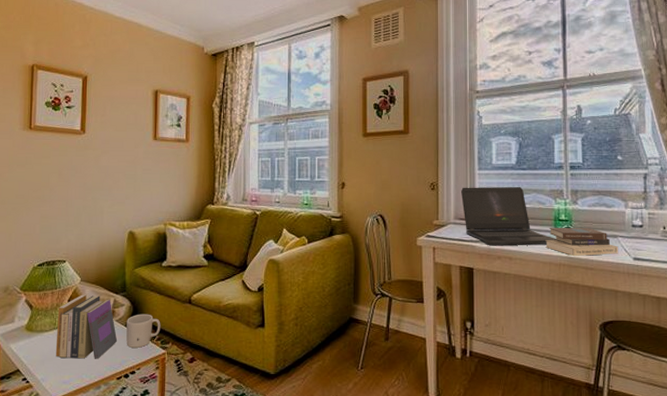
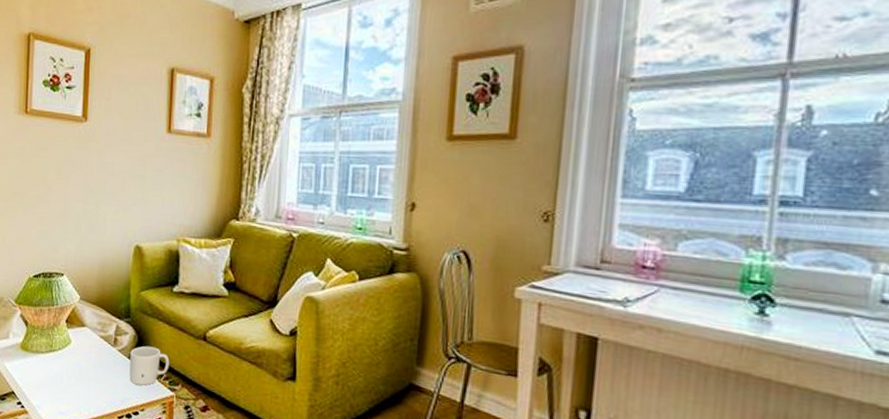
books: present [55,294,118,359] -> none [52,315,120,392]
laptop computer: present [461,186,556,245] -> none [589,221,741,317]
books: present [545,228,619,257] -> none [720,292,851,342]

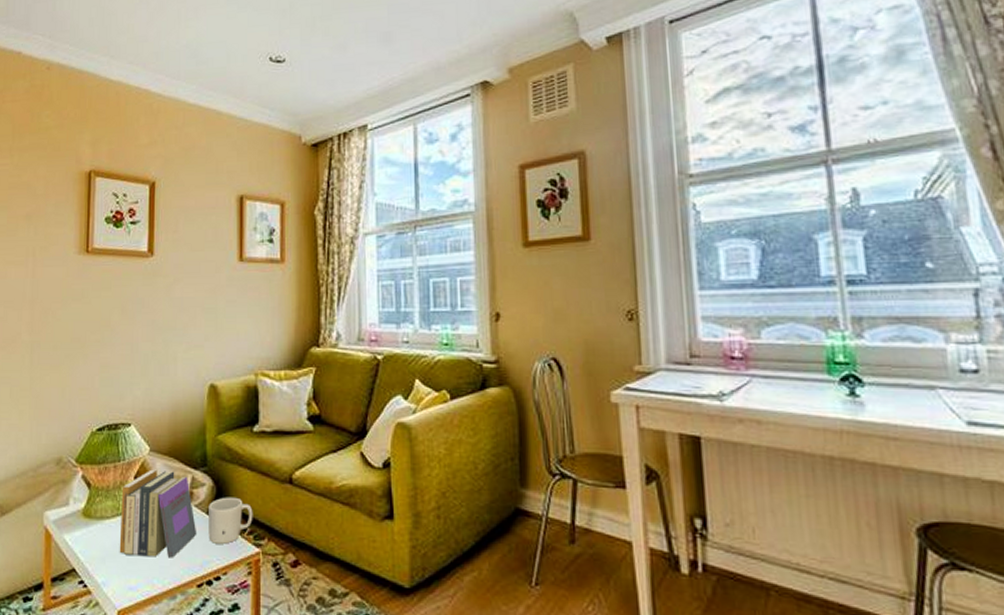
books: none [52,315,120,392] -> present [119,469,197,558]

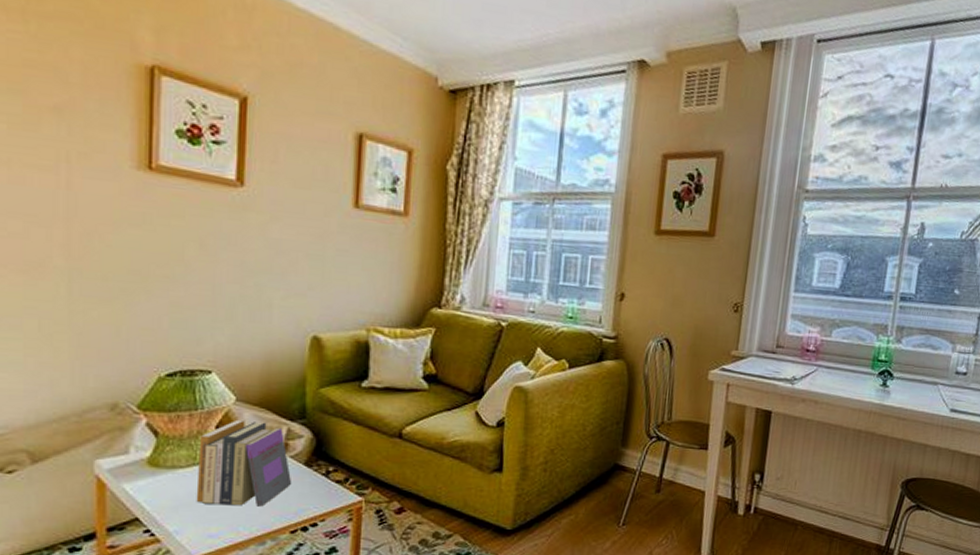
mug: present [208,497,253,544] -> none [305,449,357,493]

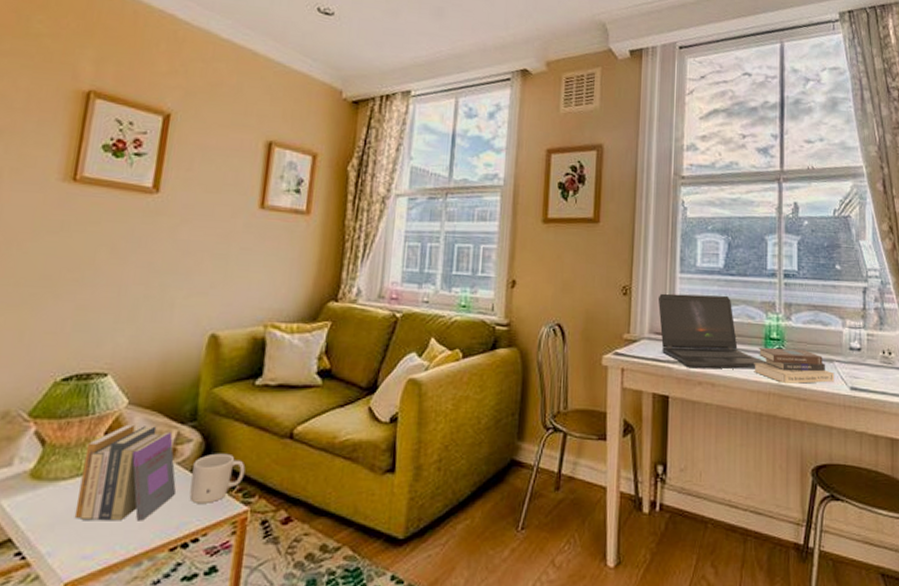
mug: none [305,449,357,493] -> present [189,453,246,503]
laptop computer: none [769,311,871,389] -> present [658,293,766,370]
books: none [858,369,937,405] -> present [754,348,835,384]

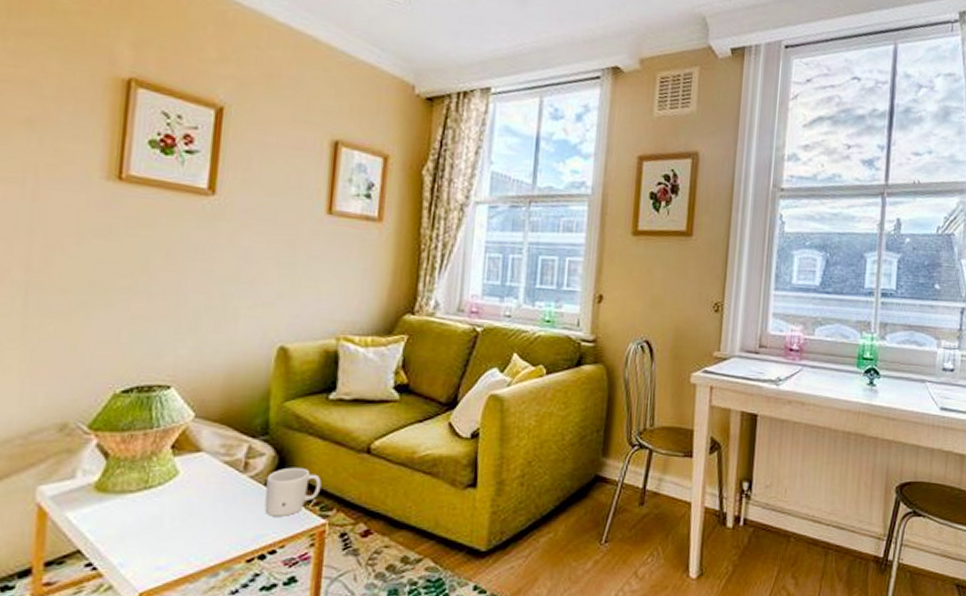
books: present [74,424,177,521] -> none [145,437,251,533]
laptop computer: present [658,293,766,370] -> none [751,310,858,389]
books: present [754,348,835,384] -> none [844,368,926,404]

